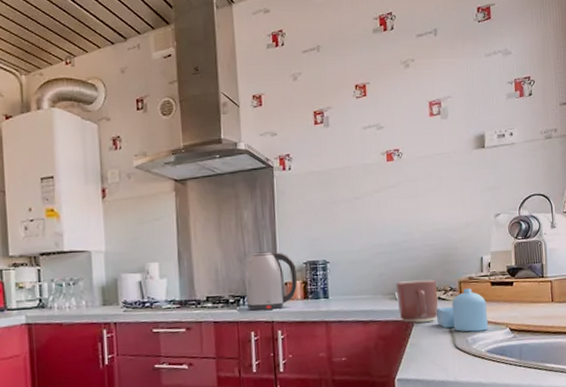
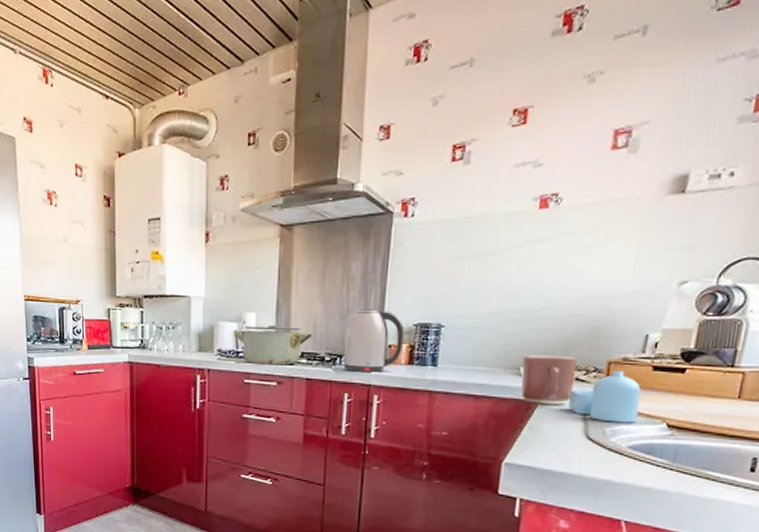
cooking pot: none [137,273,214,314] -> present [233,325,312,367]

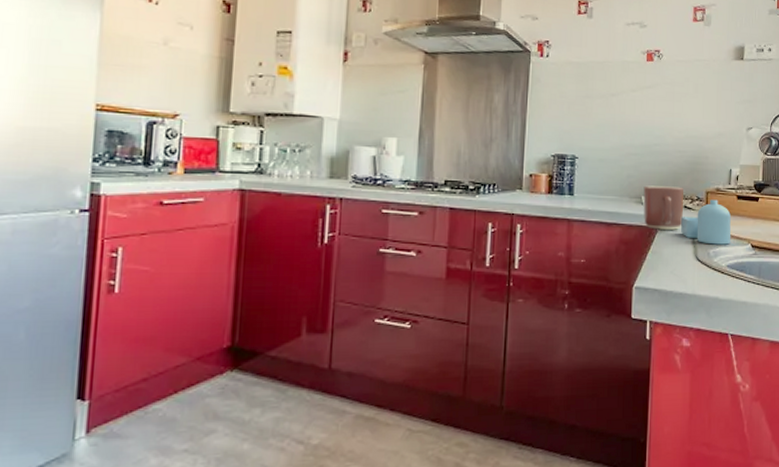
cooking pot: present [233,325,312,367] -> none [371,151,455,196]
kettle: present [343,308,404,373] -> none [486,138,543,202]

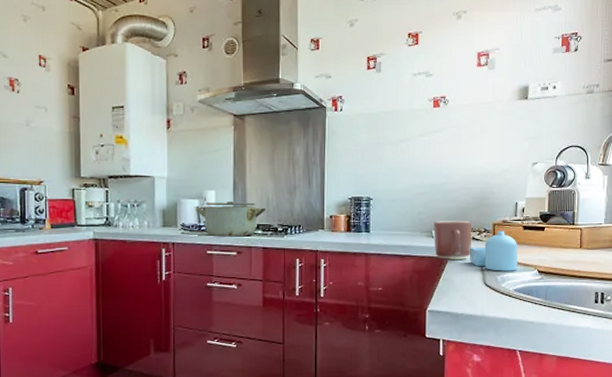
cooking pot: none [371,151,455,196] -> present [195,201,265,238]

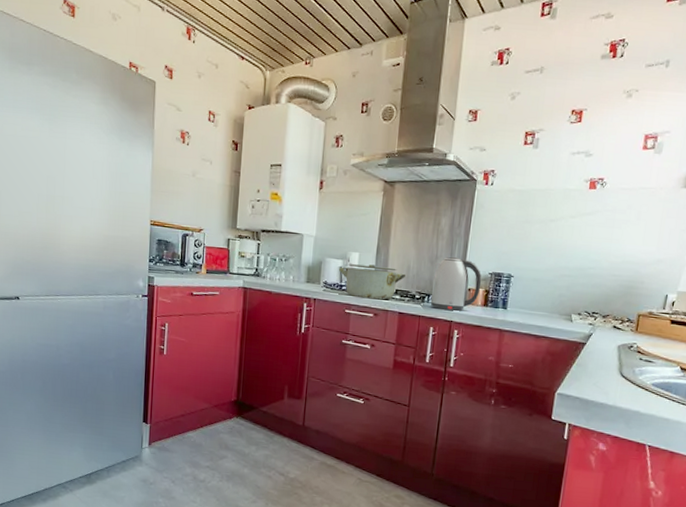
kettle: none [293,185,341,241] -> present [430,256,481,312]
mug: present [433,220,472,260] -> none [571,305,614,347]
soap dispenser: present [469,230,518,271] -> none [608,322,662,365]

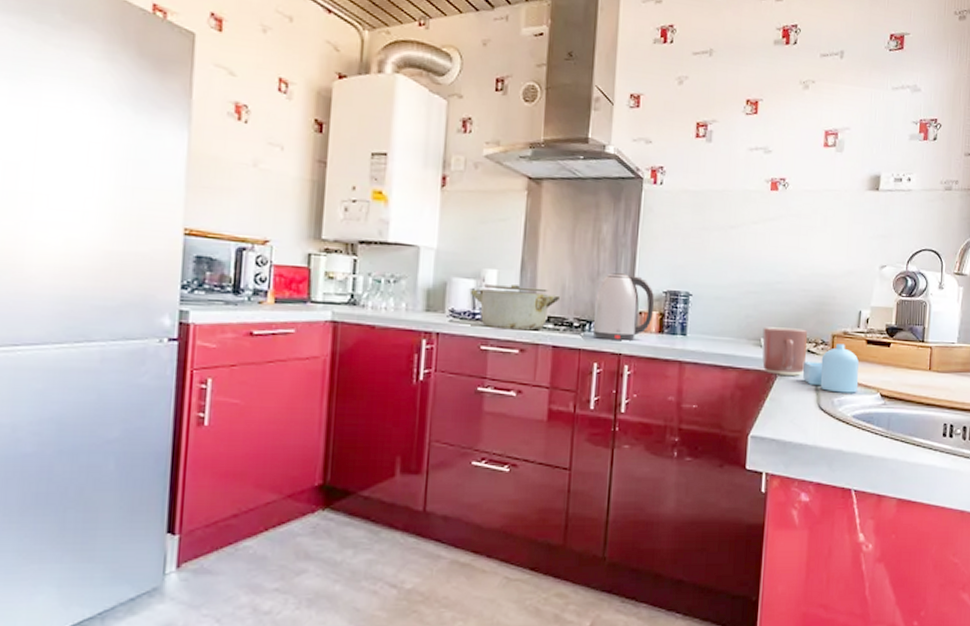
mug: none [571,305,614,347] -> present [762,327,807,376]
soap dispenser: none [608,322,662,365] -> present [803,343,859,393]

